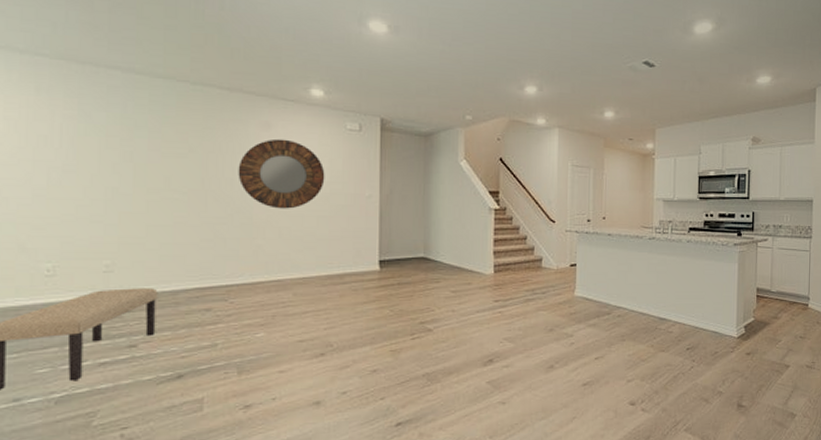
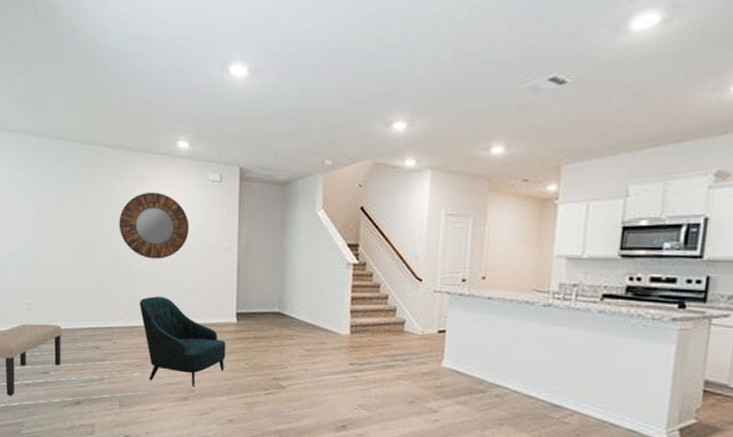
armchair: none [263,248,368,342] -> present [139,296,226,388]

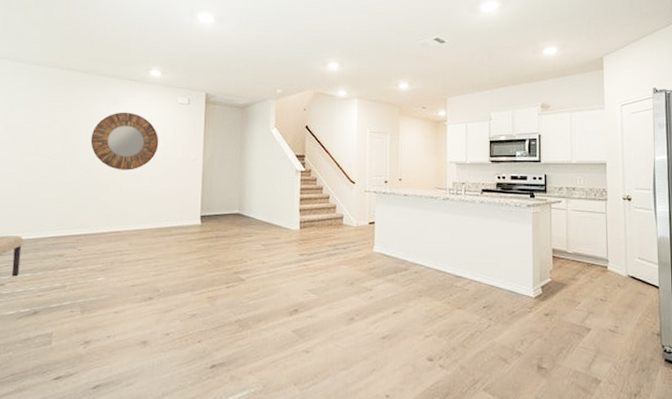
armchair: present [139,296,226,388] -> none [107,204,191,287]

